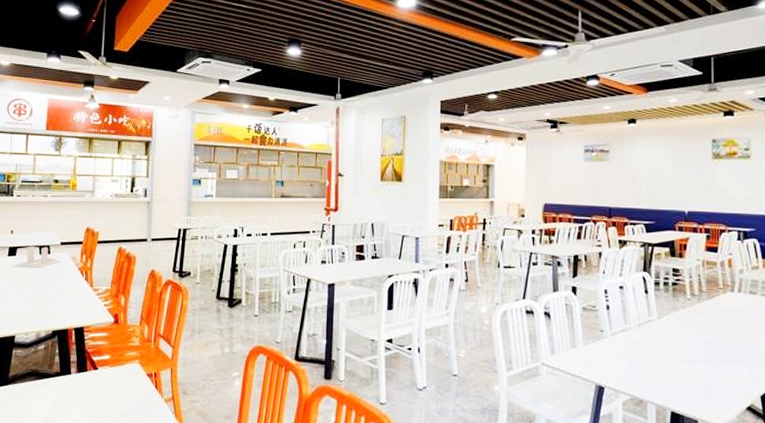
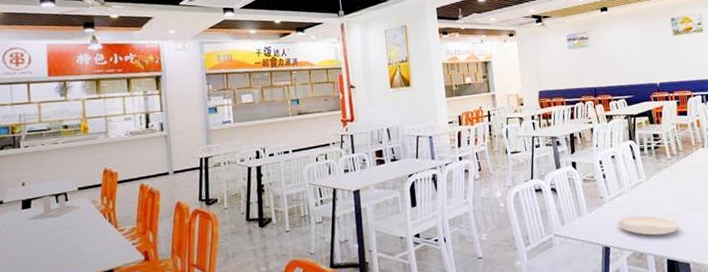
plate: none [617,357,691,384] -> present [617,216,680,236]

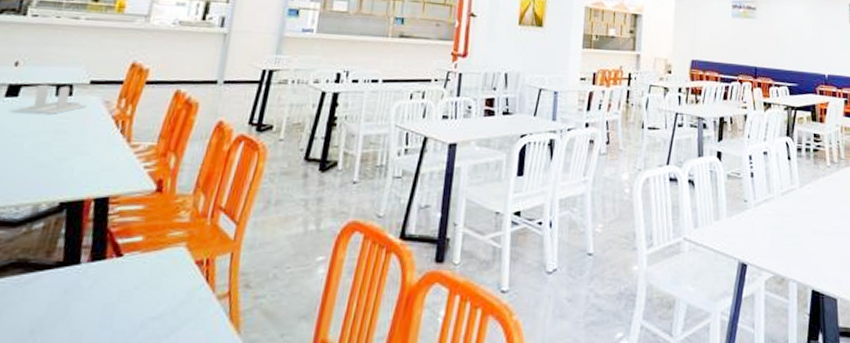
plate: present [617,216,680,236] -> none [760,229,830,258]

